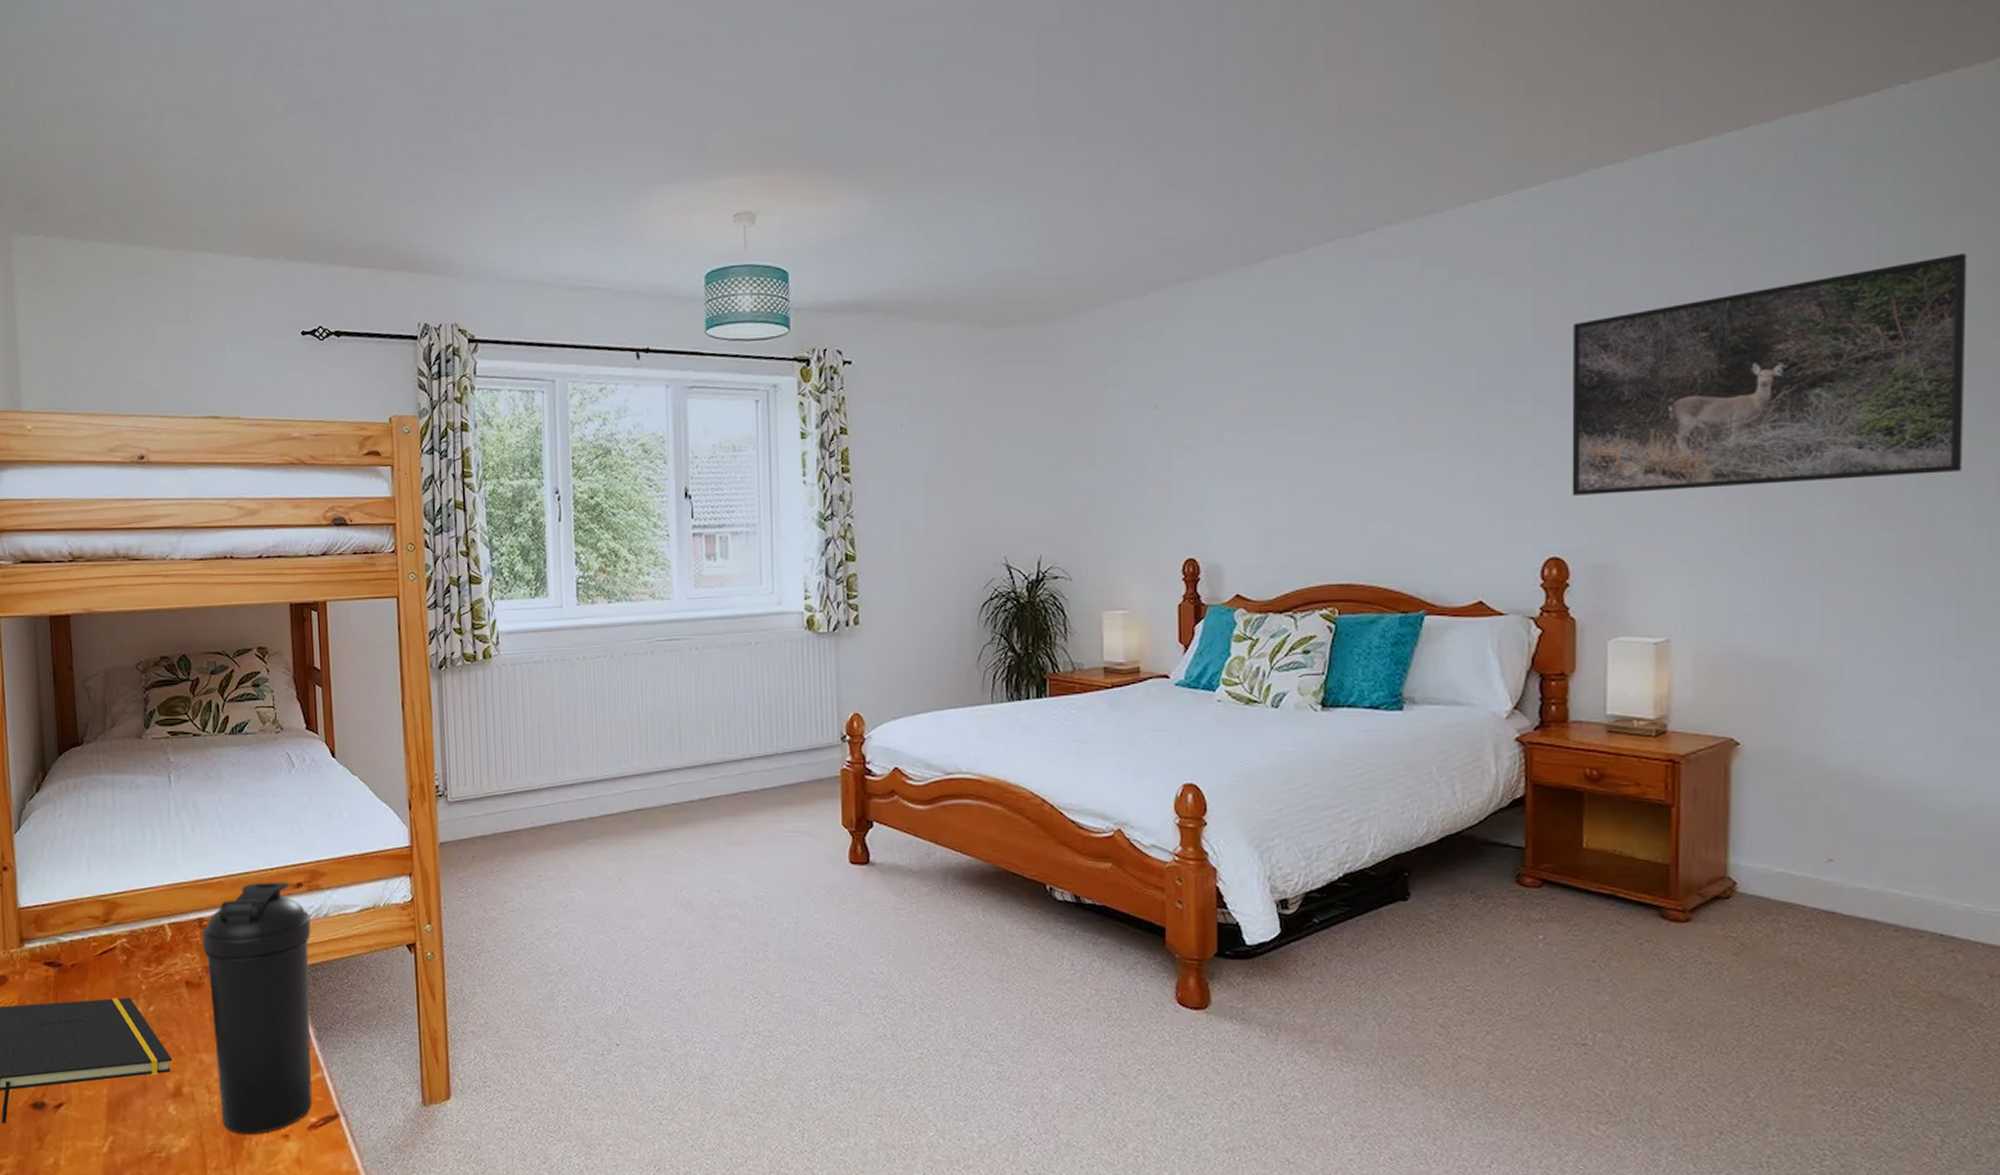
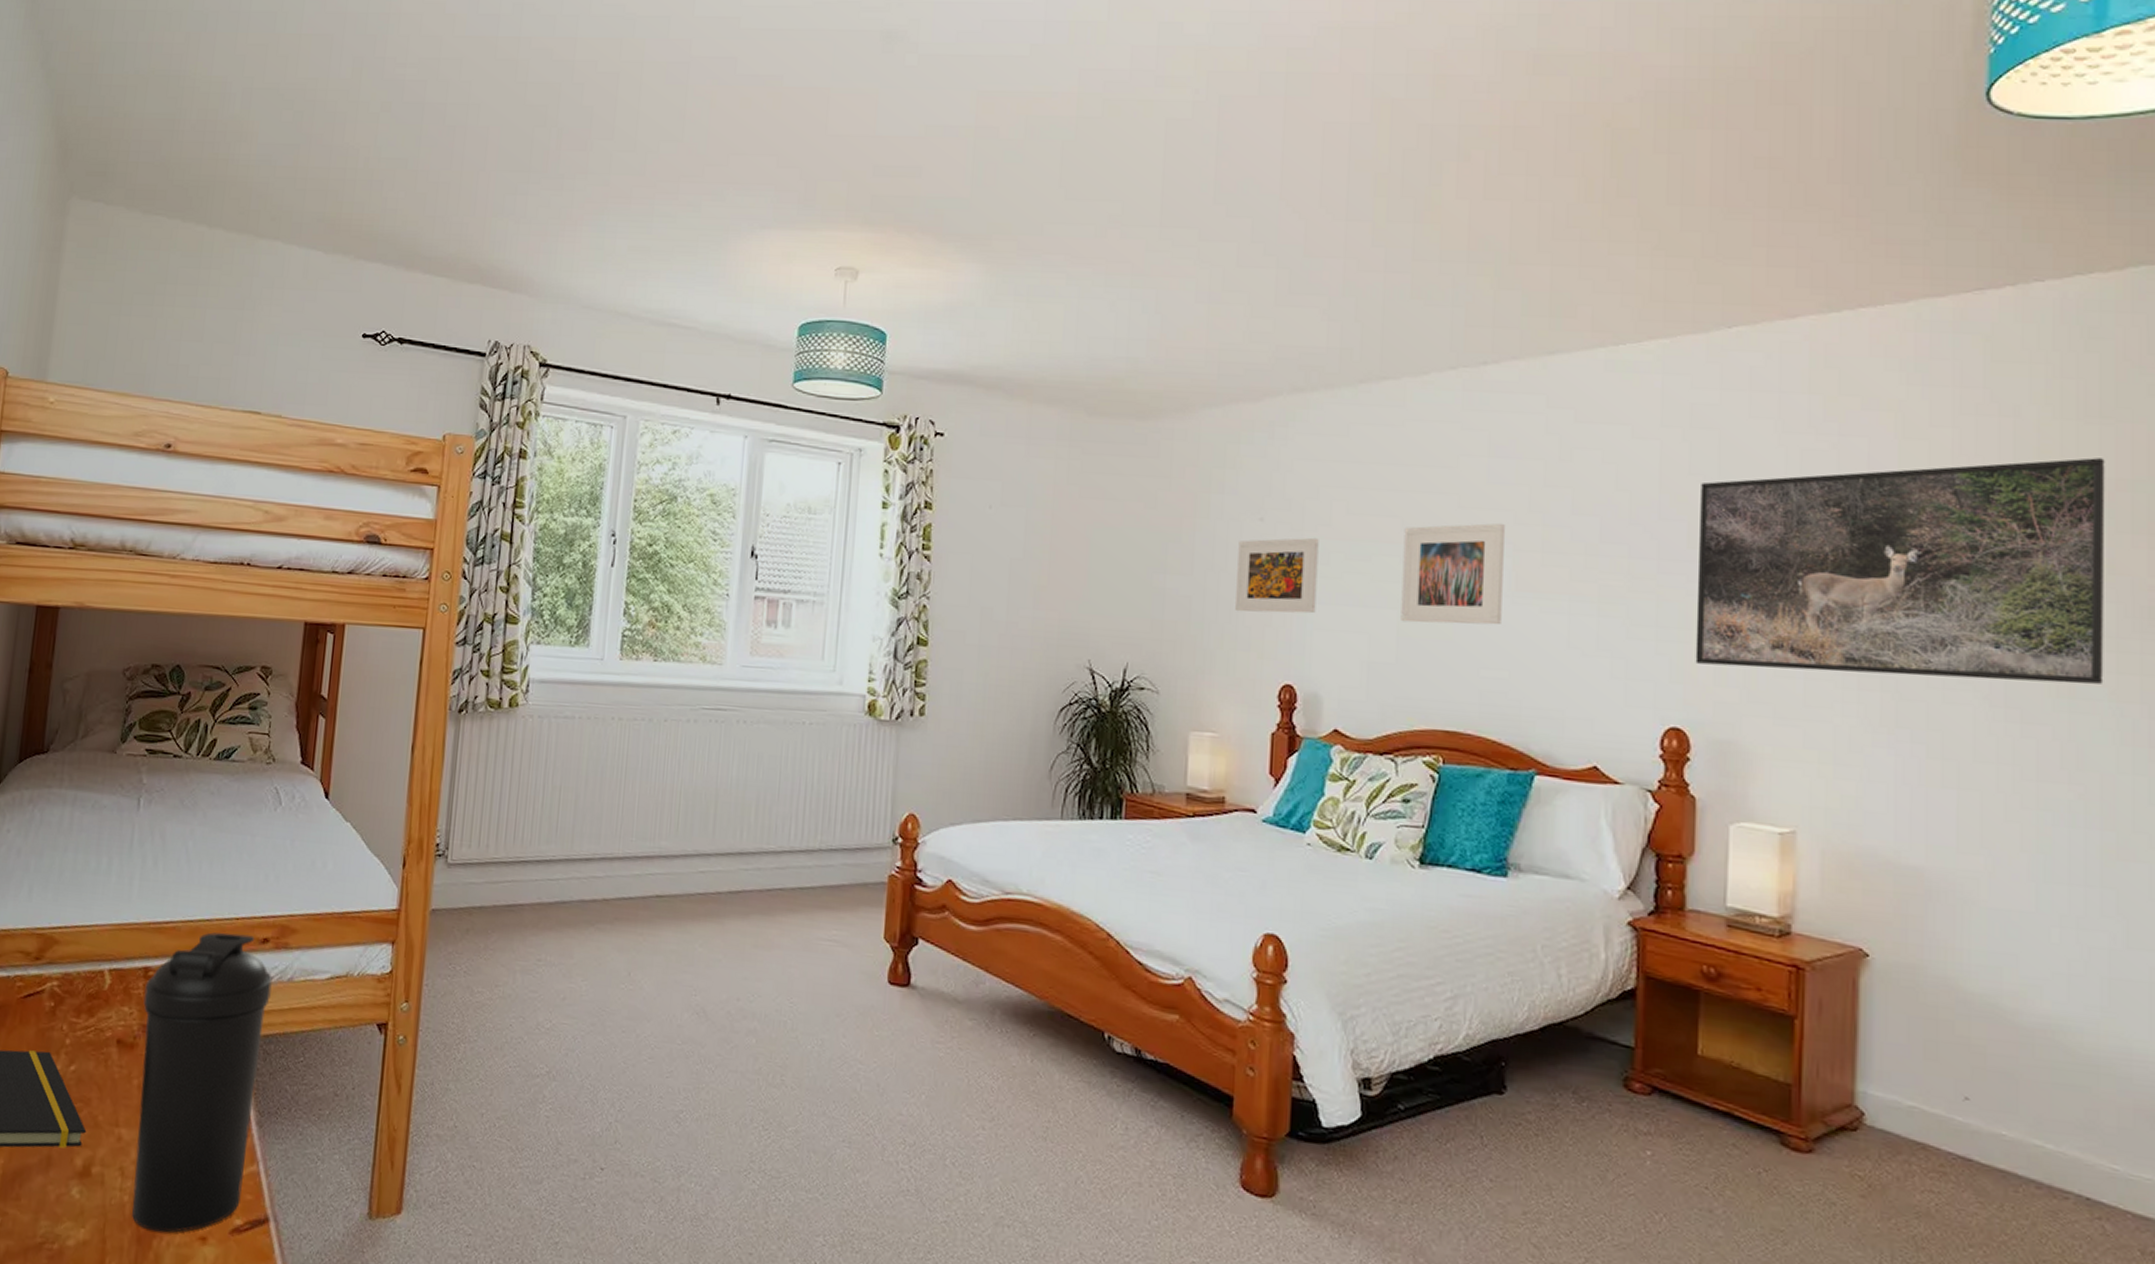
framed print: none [1136,419,1212,497] -> present [1235,537,1319,614]
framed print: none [1291,384,1387,489] -> present [1401,523,1505,625]

